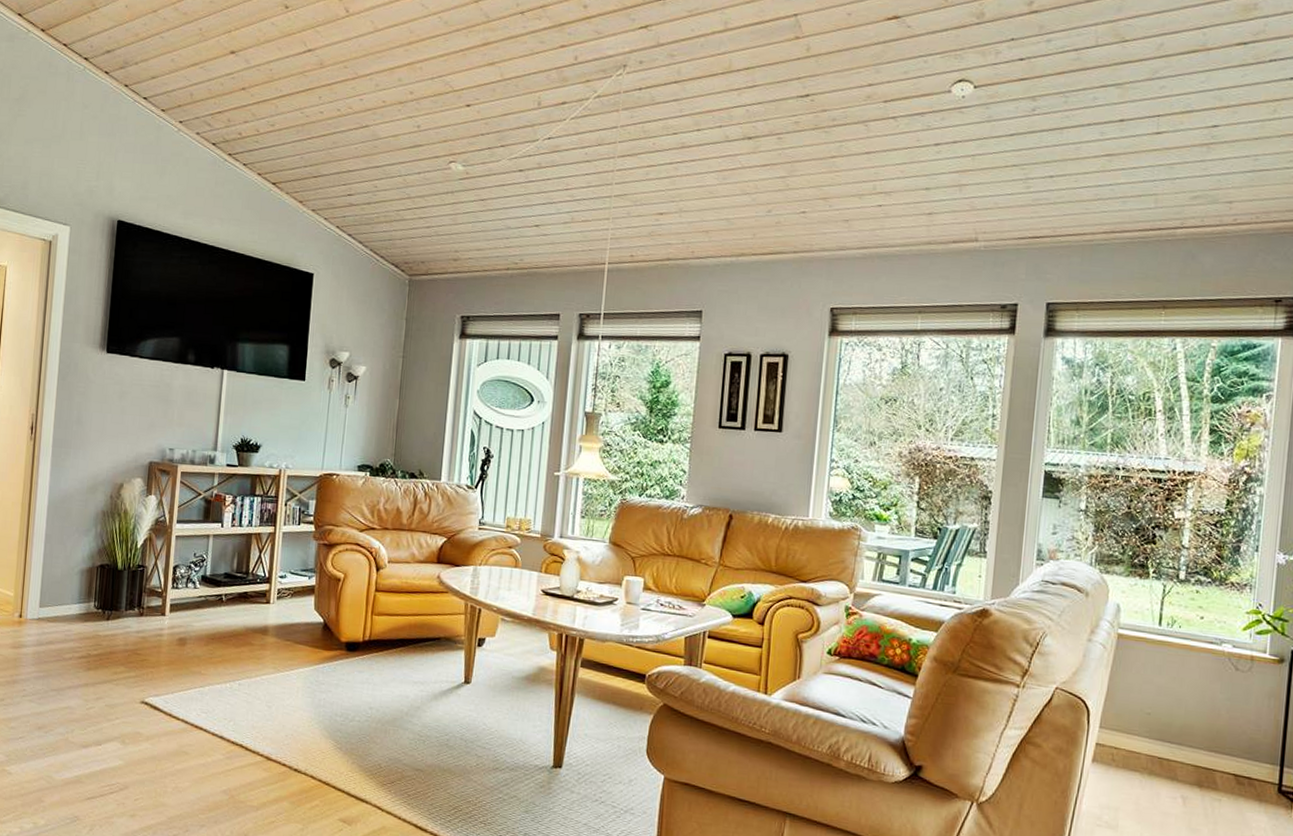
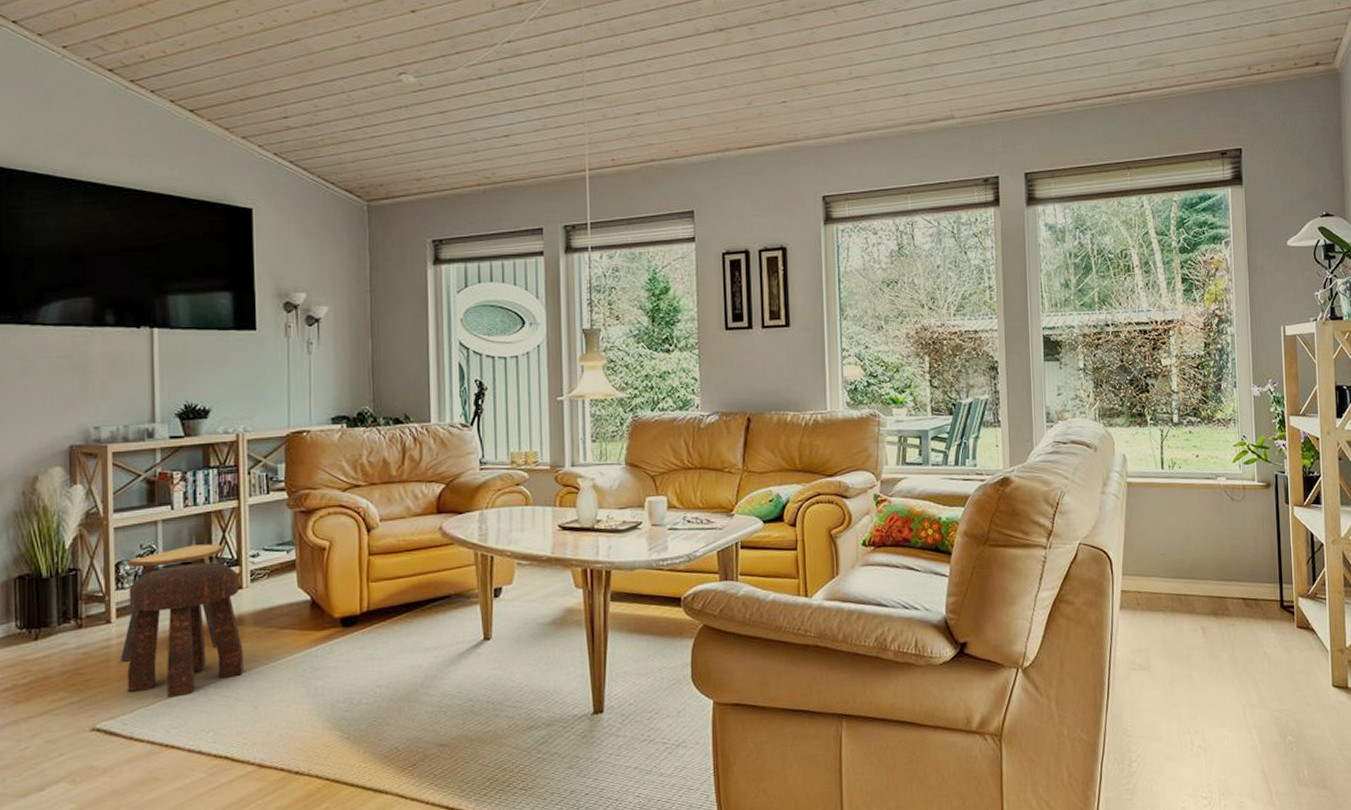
stool: none [169,559,259,650] -> present [121,544,224,662]
stool: none [172,575,268,687] -> present [127,562,244,698]

